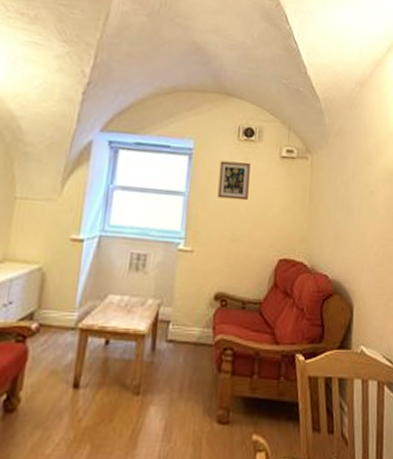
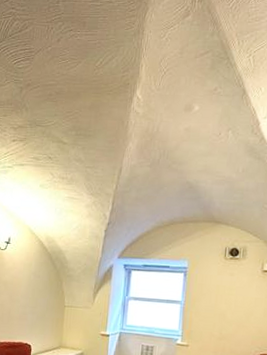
picture frame: present [217,160,250,201] -> none [207,276,235,308]

